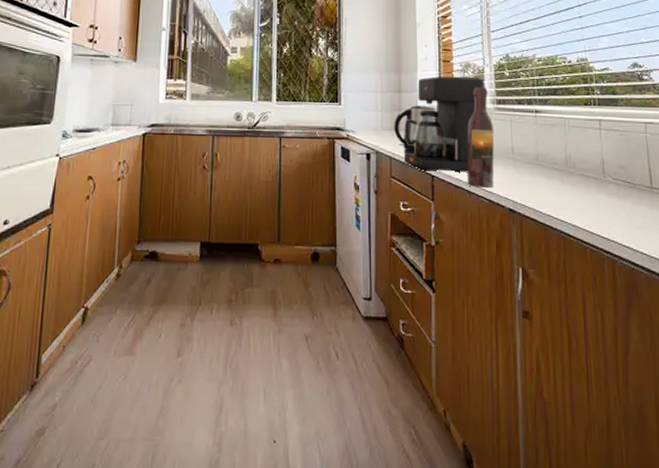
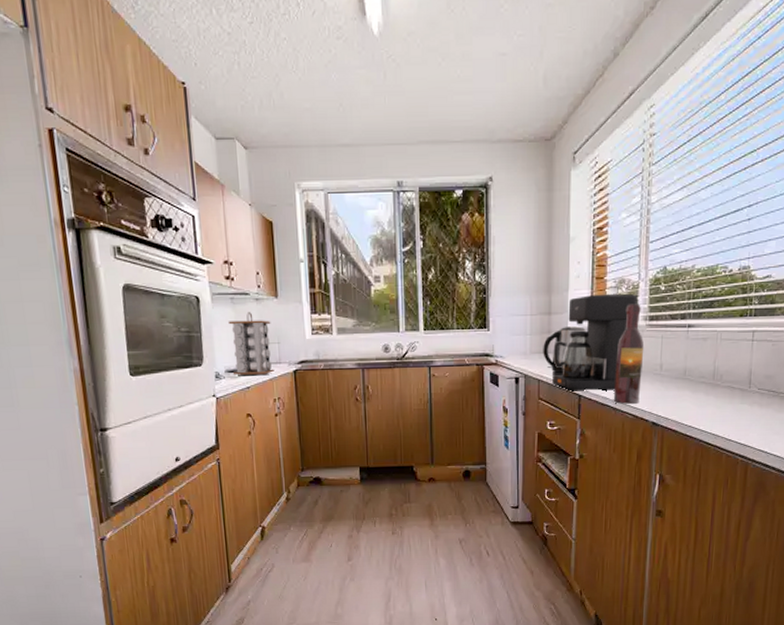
spice rack: none [80,74,127,137] -> present [228,312,274,376]

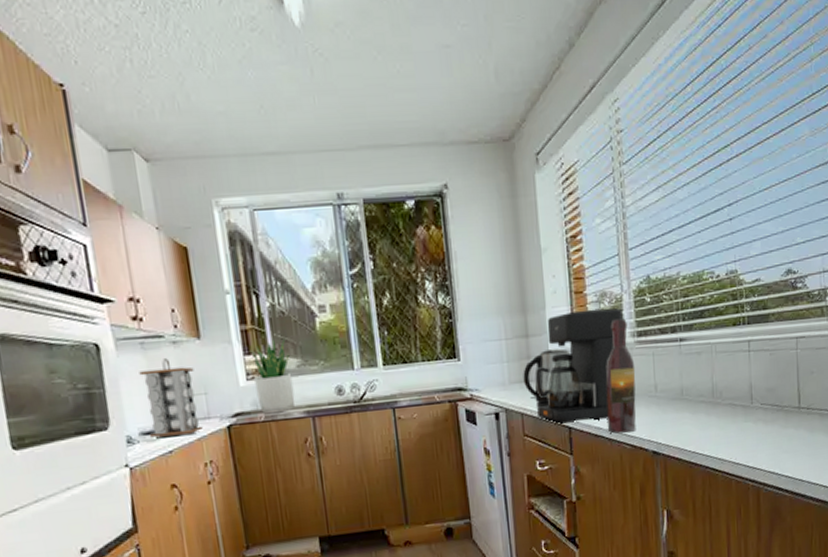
planter: none [317,302,349,363] -> present [251,339,295,414]

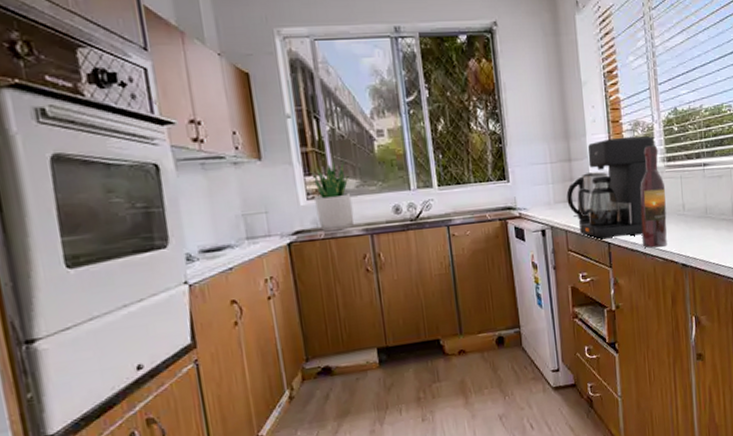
spice rack: present [139,358,203,439] -> none [199,179,263,256]

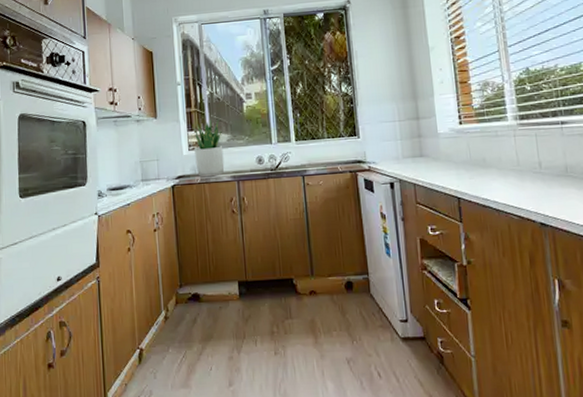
kettle: present [566,172,608,226] -> none [414,129,456,180]
coffee maker: present [577,136,654,240] -> none [425,95,505,194]
wine bottle: present [639,145,667,249] -> none [490,104,523,206]

